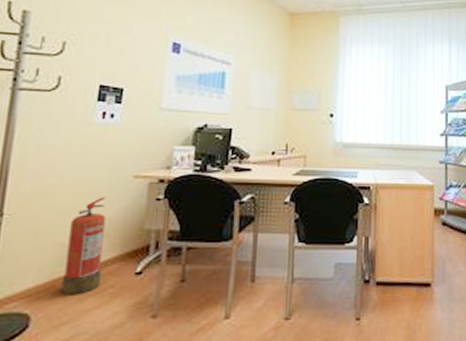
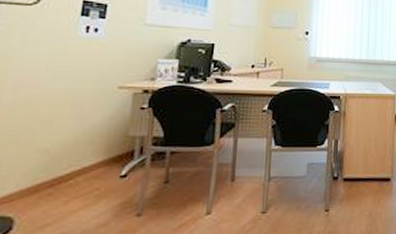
fire extinguisher: present [61,197,106,295] -> none [45,106,90,199]

